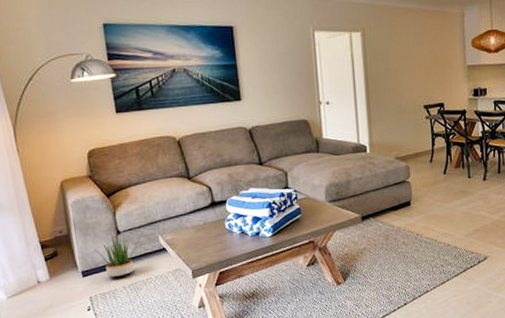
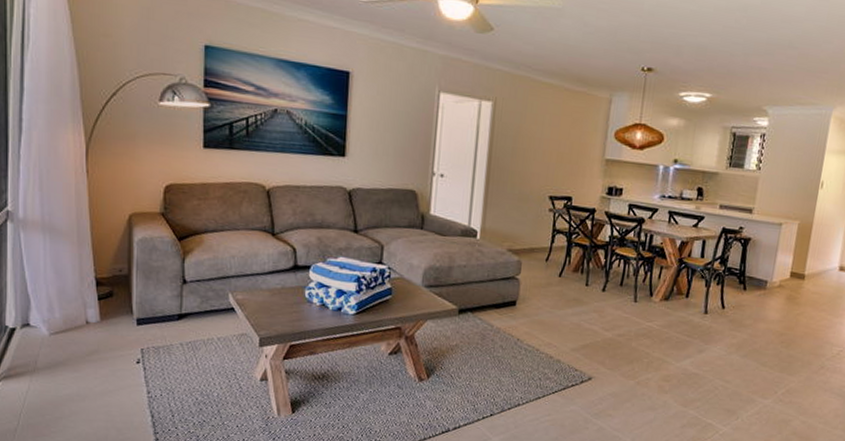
potted plant: present [94,235,141,278] -> none [155,284,208,333]

